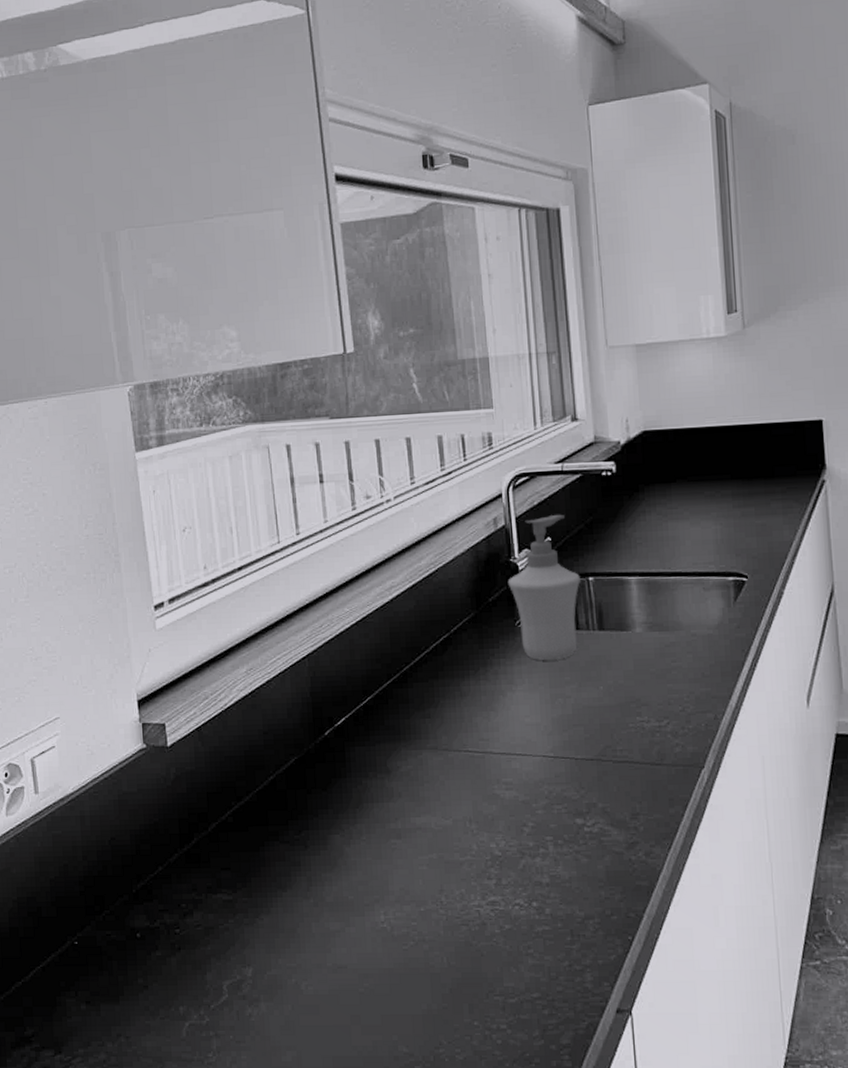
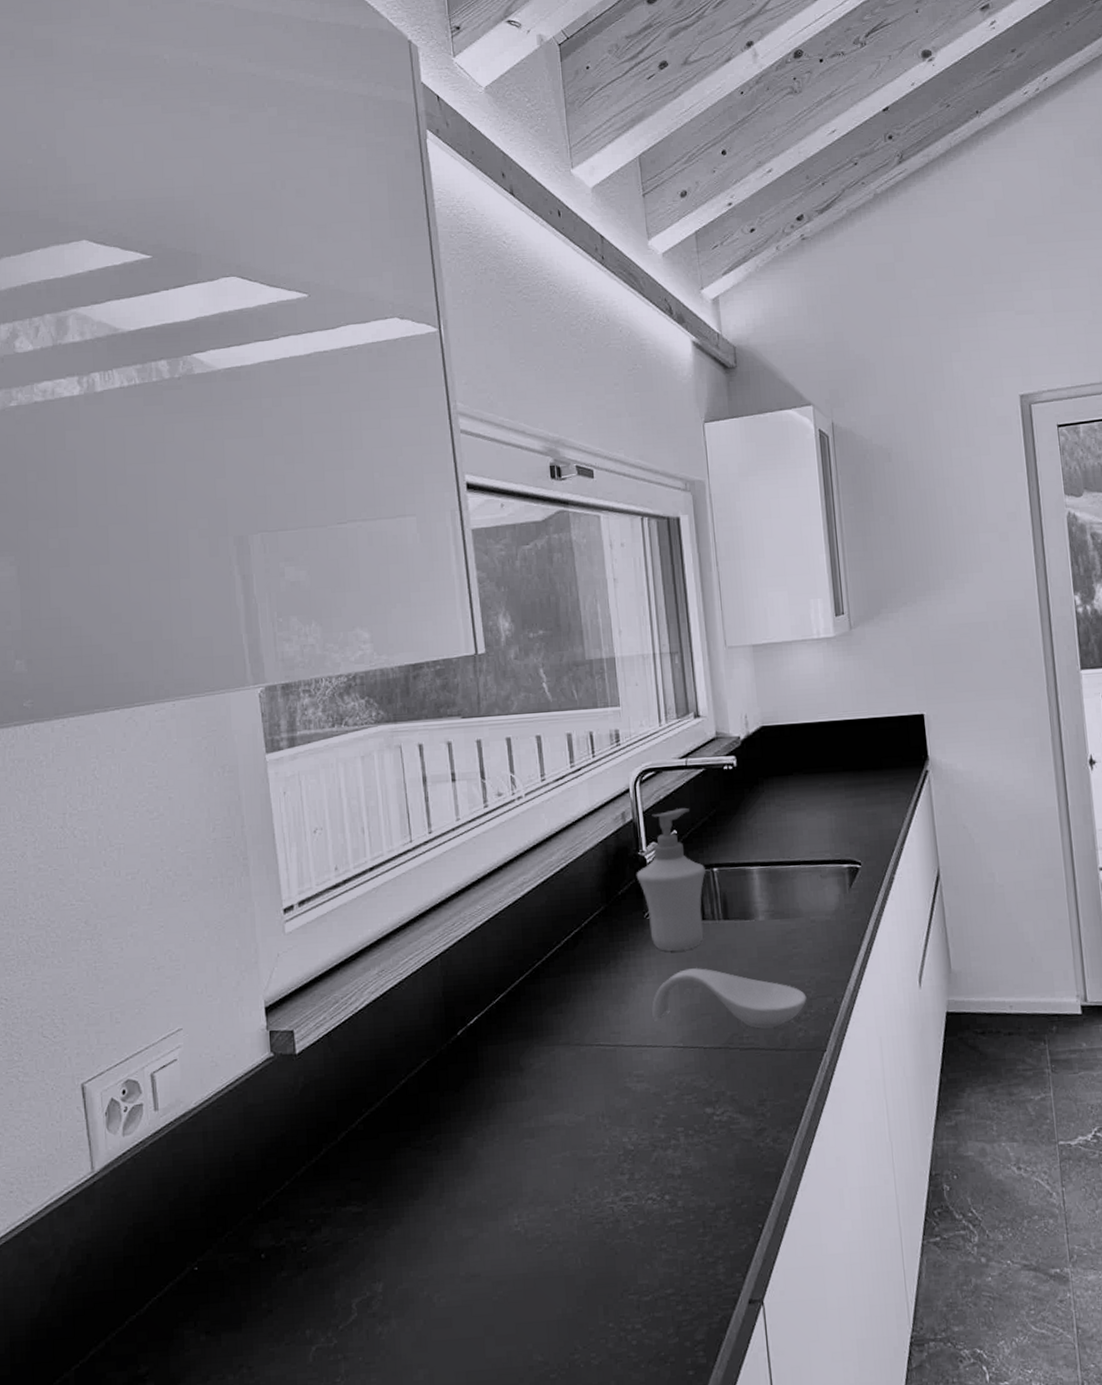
spoon rest: none [522,678,685,742] -> present [652,968,807,1029]

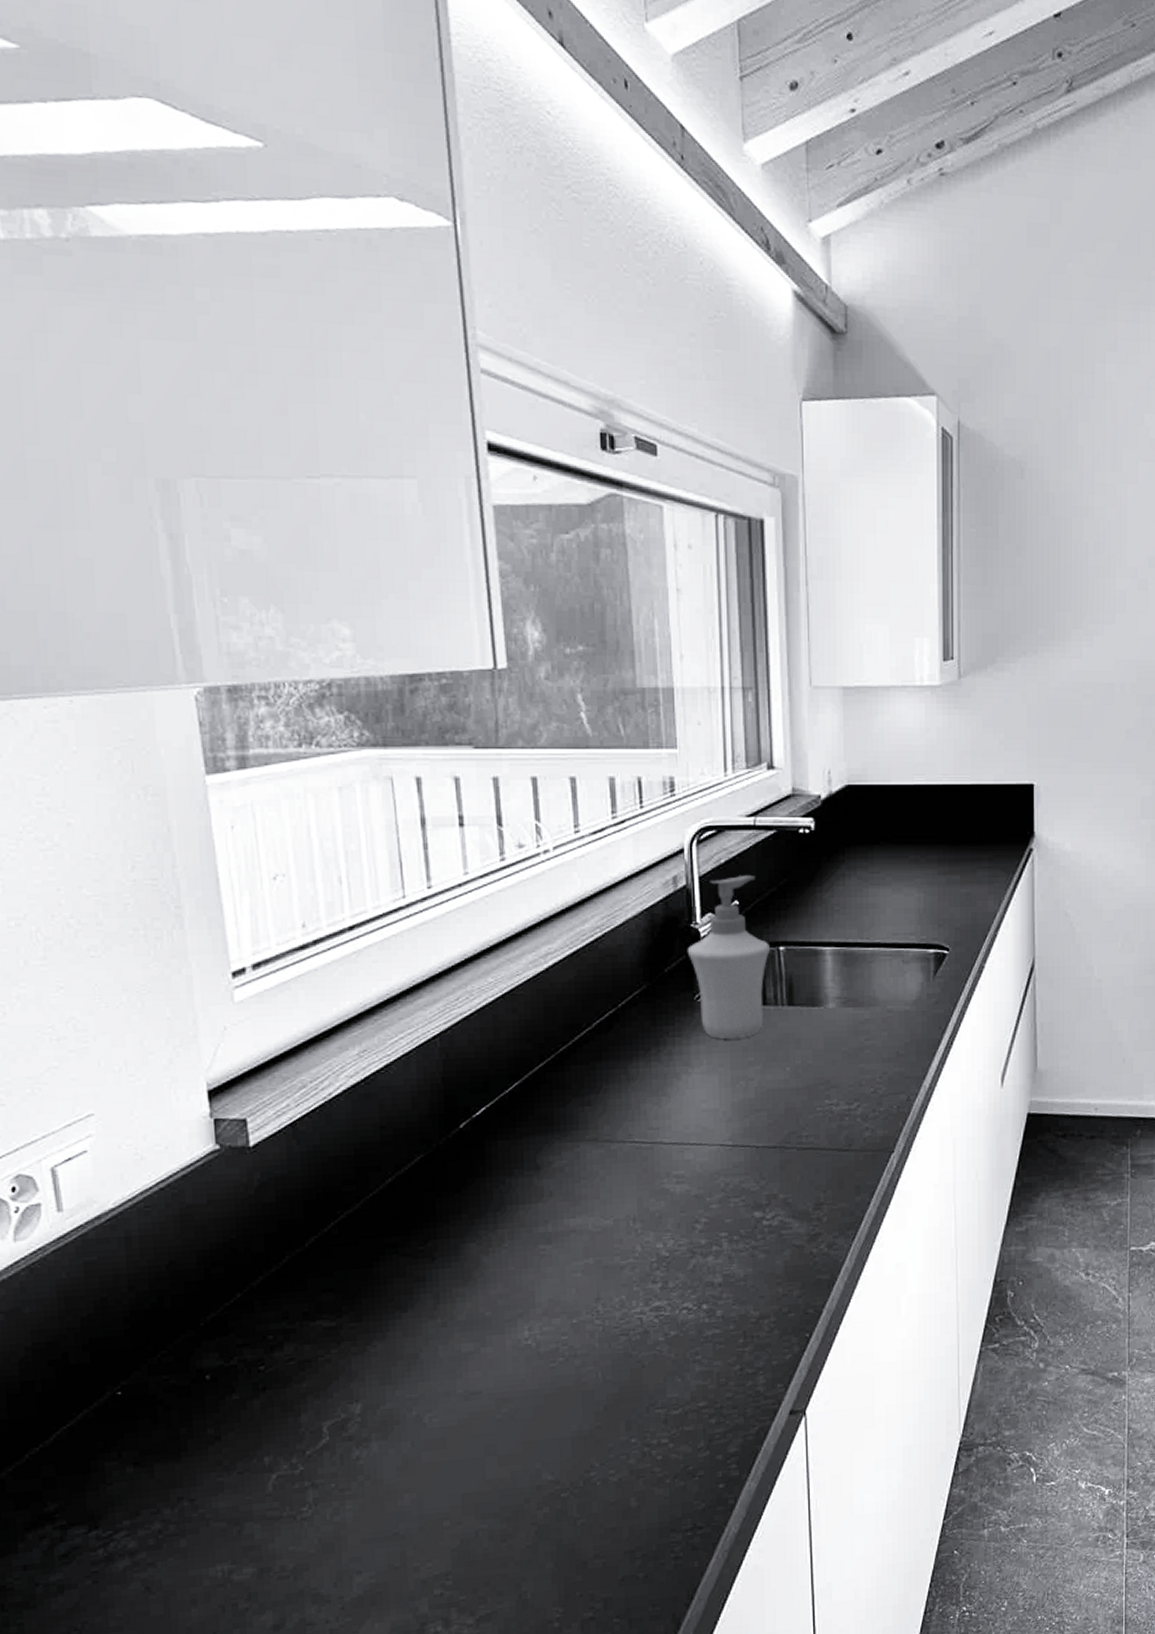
spoon rest: present [652,968,807,1029] -> none [698,1059,877,1127]

